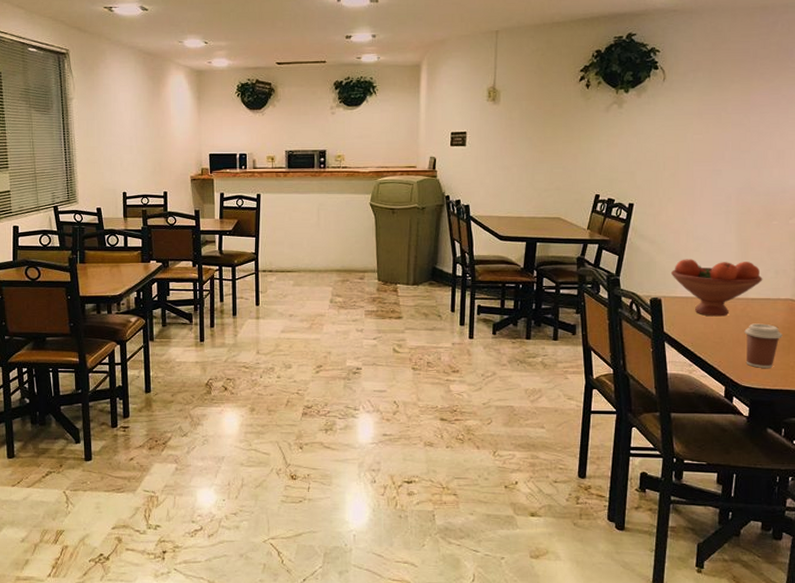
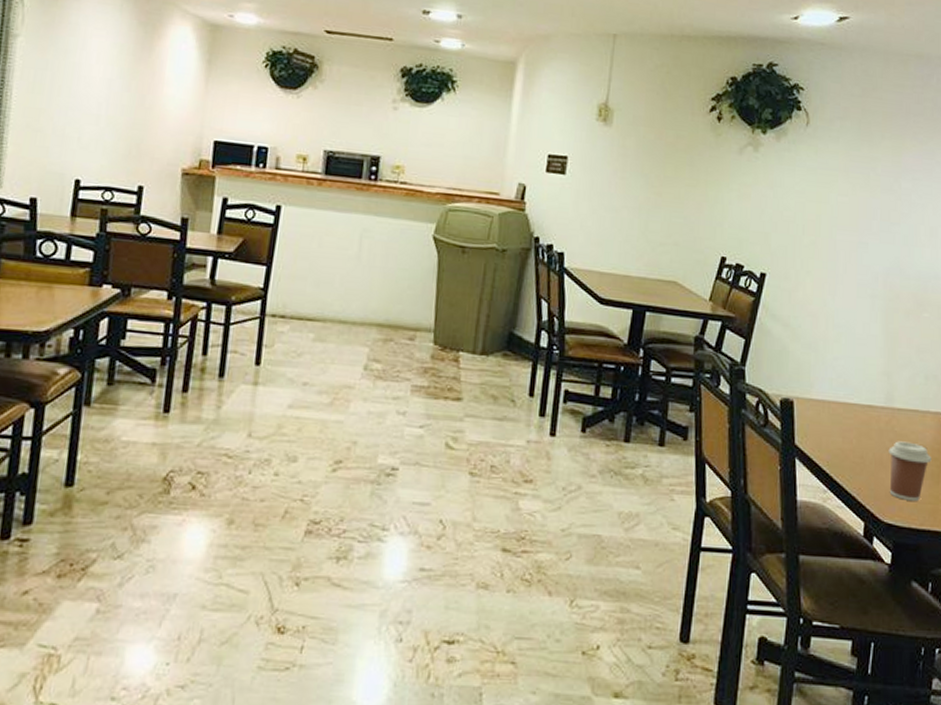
fruit bowl: present [670,259,763,317] -> none [805,350,911,430]

